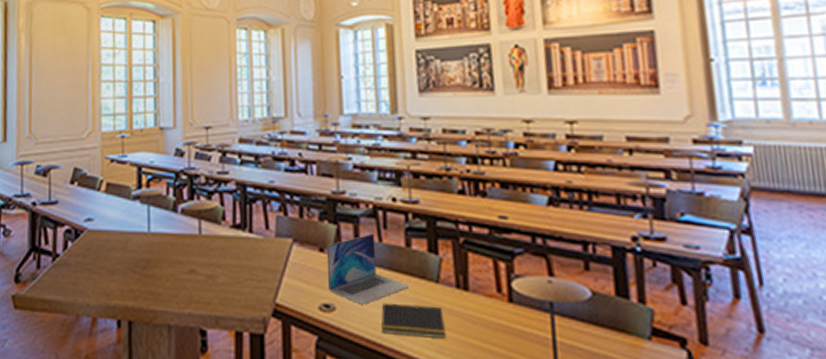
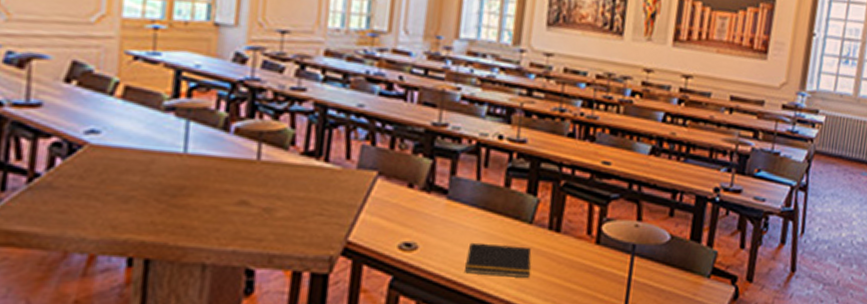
laptop: present [326,233,410,305] -> none [413,170,502,244]

